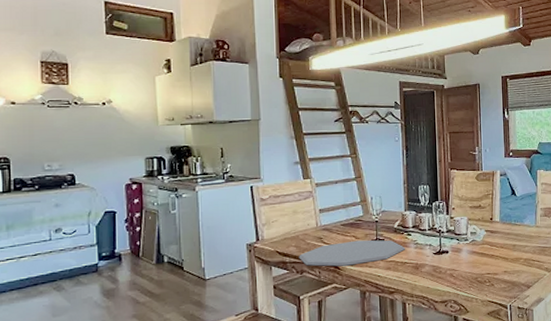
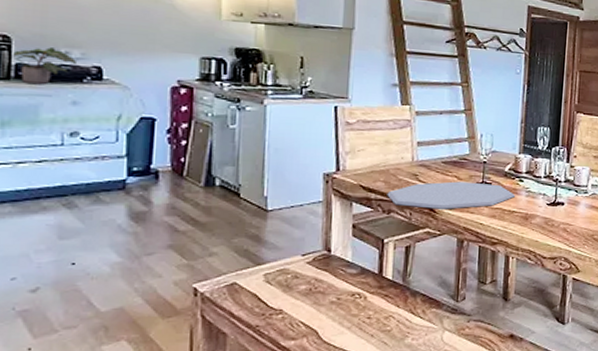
potted plant: none [11,163,57,194] -> present [11,47,78,85]

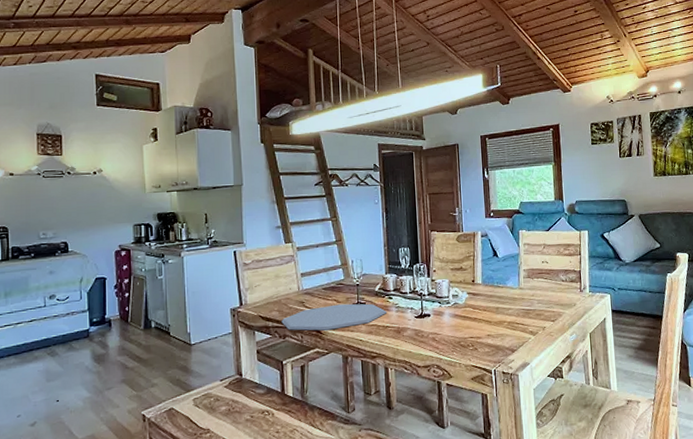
potted plant: present [11,47,78,85] -> none [9,232,51,262]

